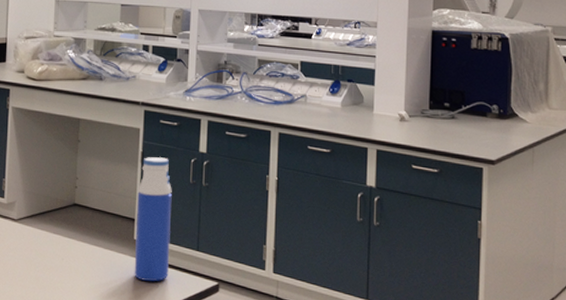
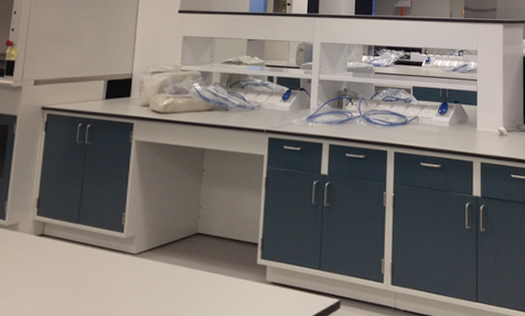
water bottle: present [134,157,172,281] -> none [257,181,295,305]

